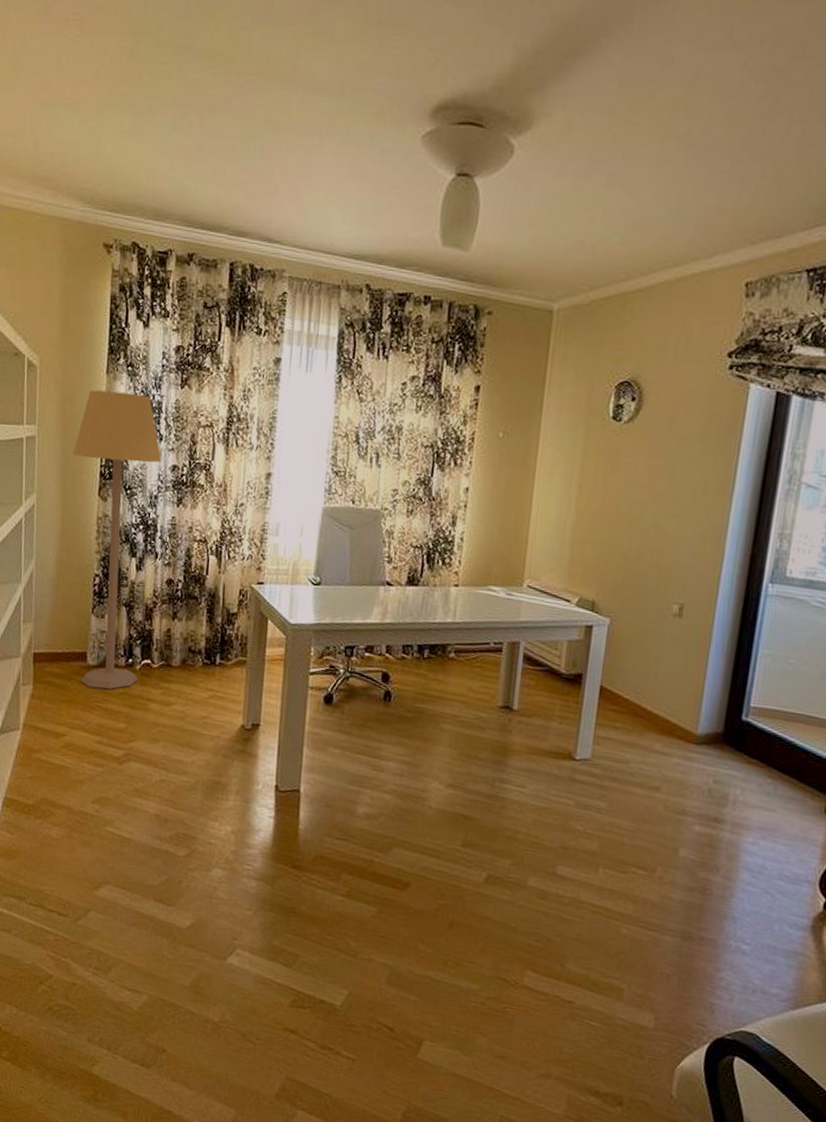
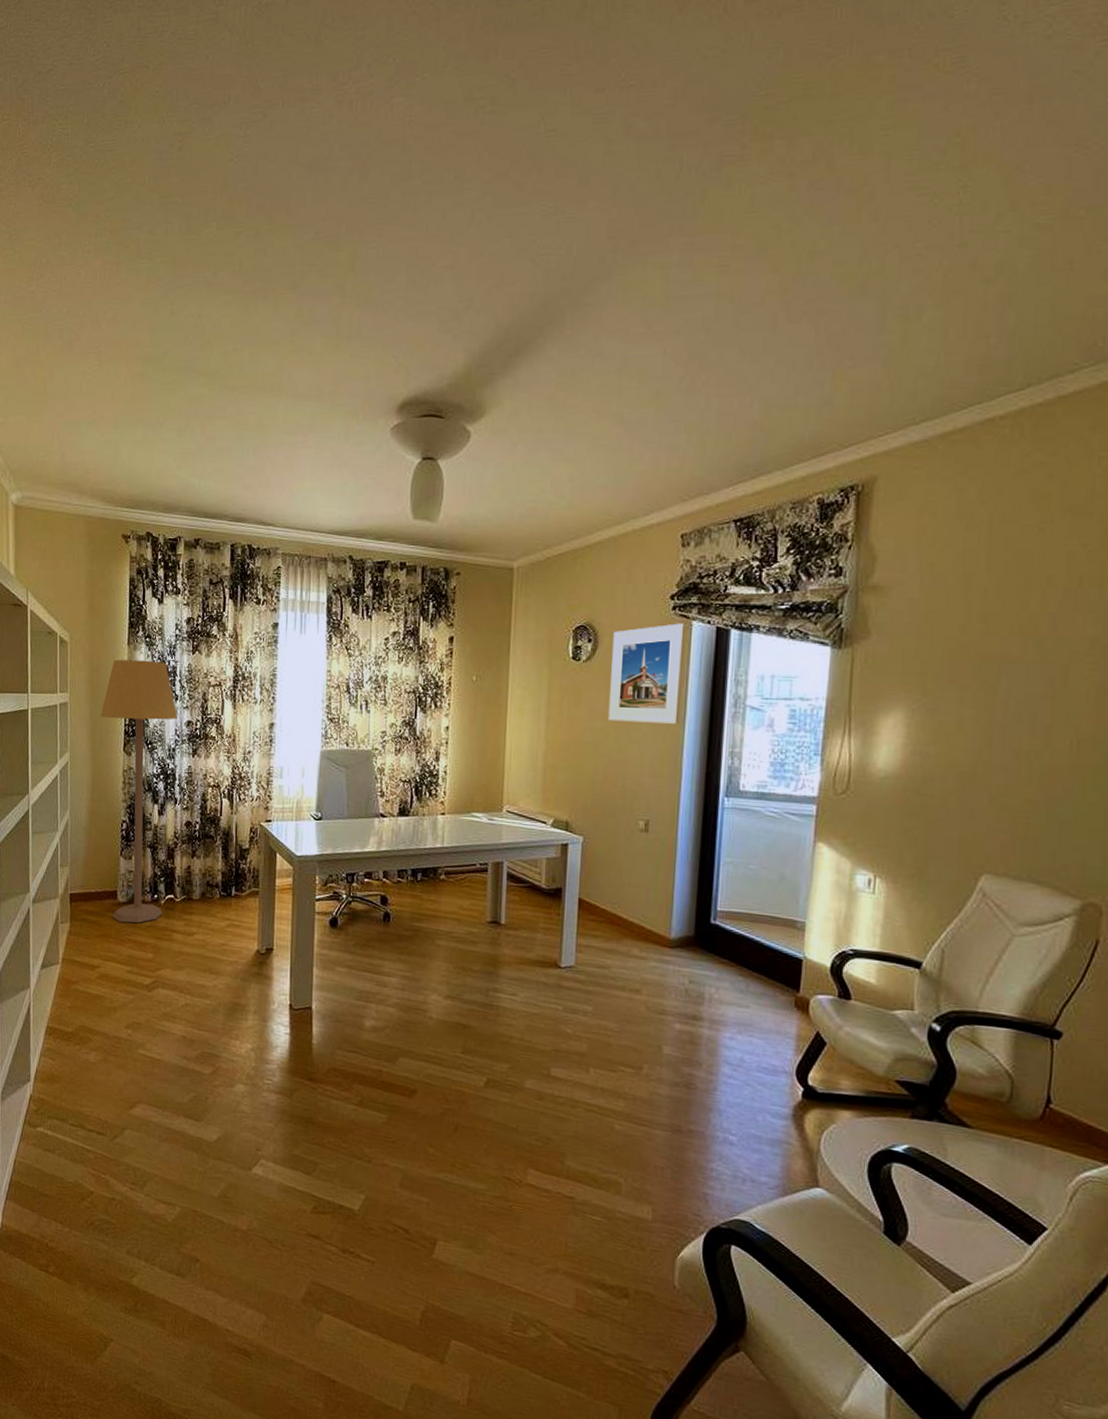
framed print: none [646,385,743,500] -> present [607,623,686,725]

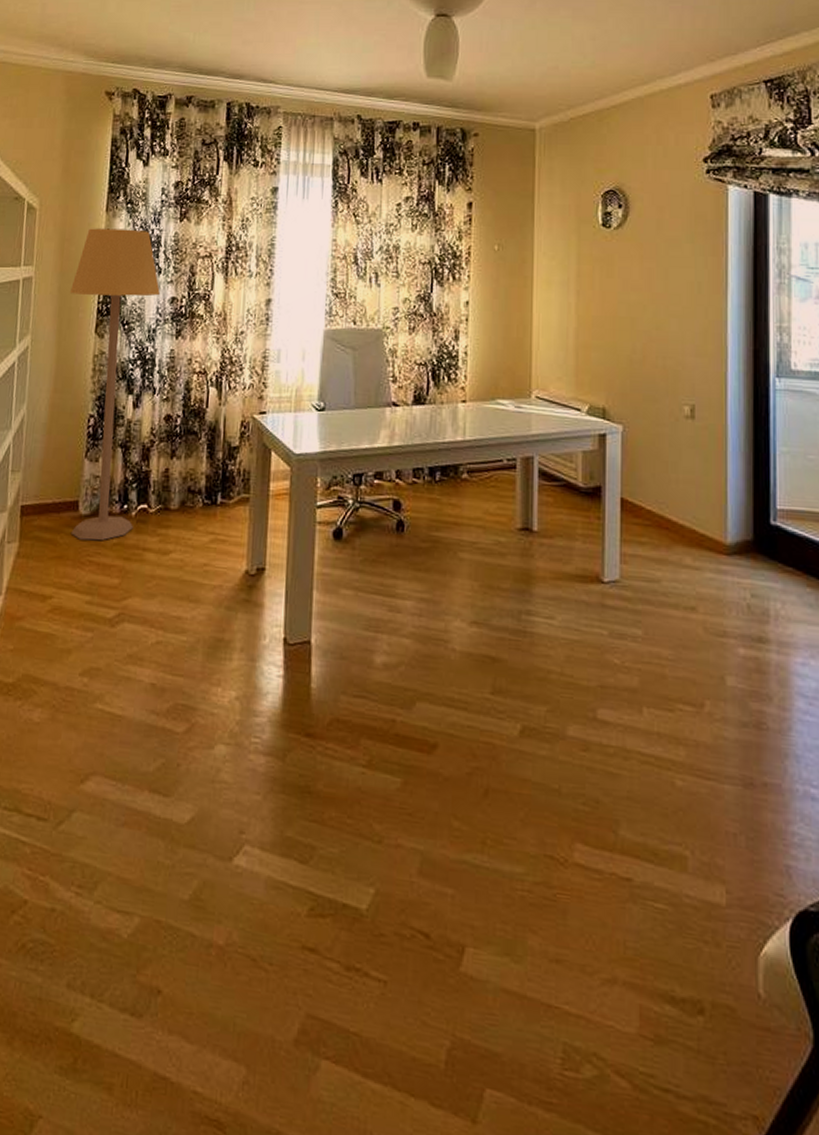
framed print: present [607,623,686,725] -> none [643,187,722,298]

